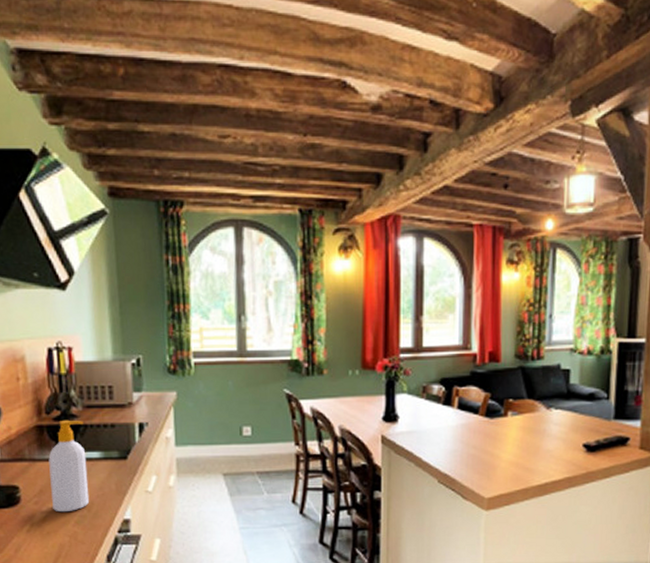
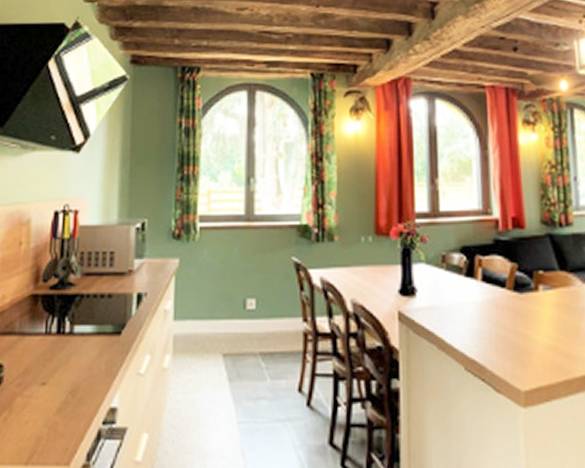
soap bottle: present [48,420,90,513] -> none [35,288,80,397]

